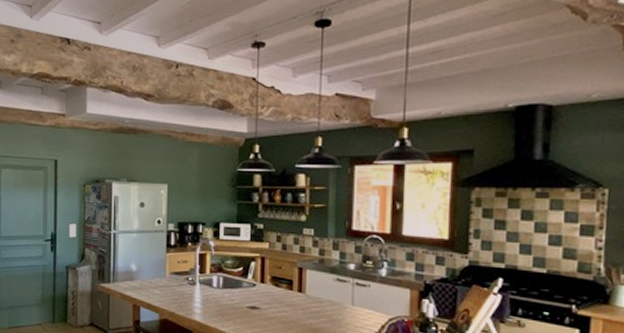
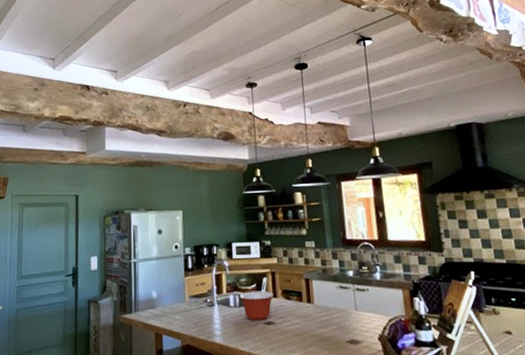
mixing bowl: none [223,274,261,304] -> present [239,290,274,321]

